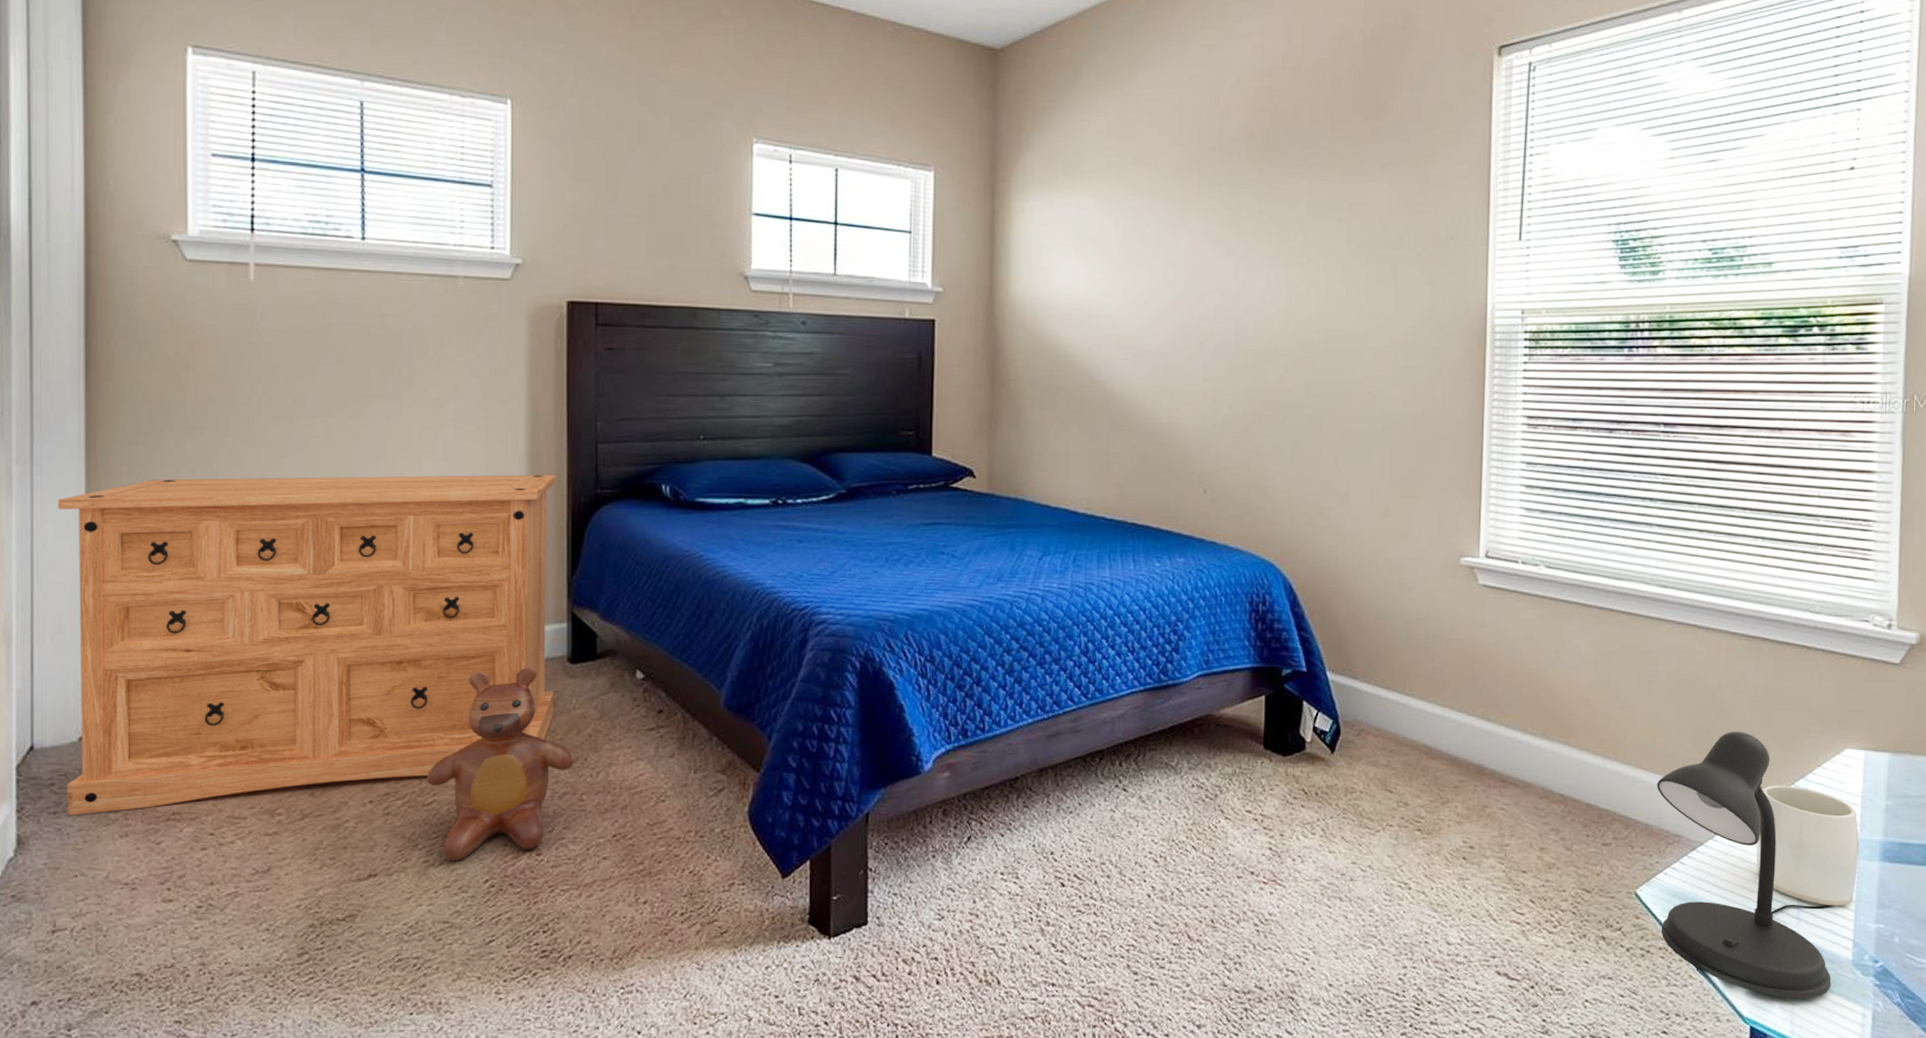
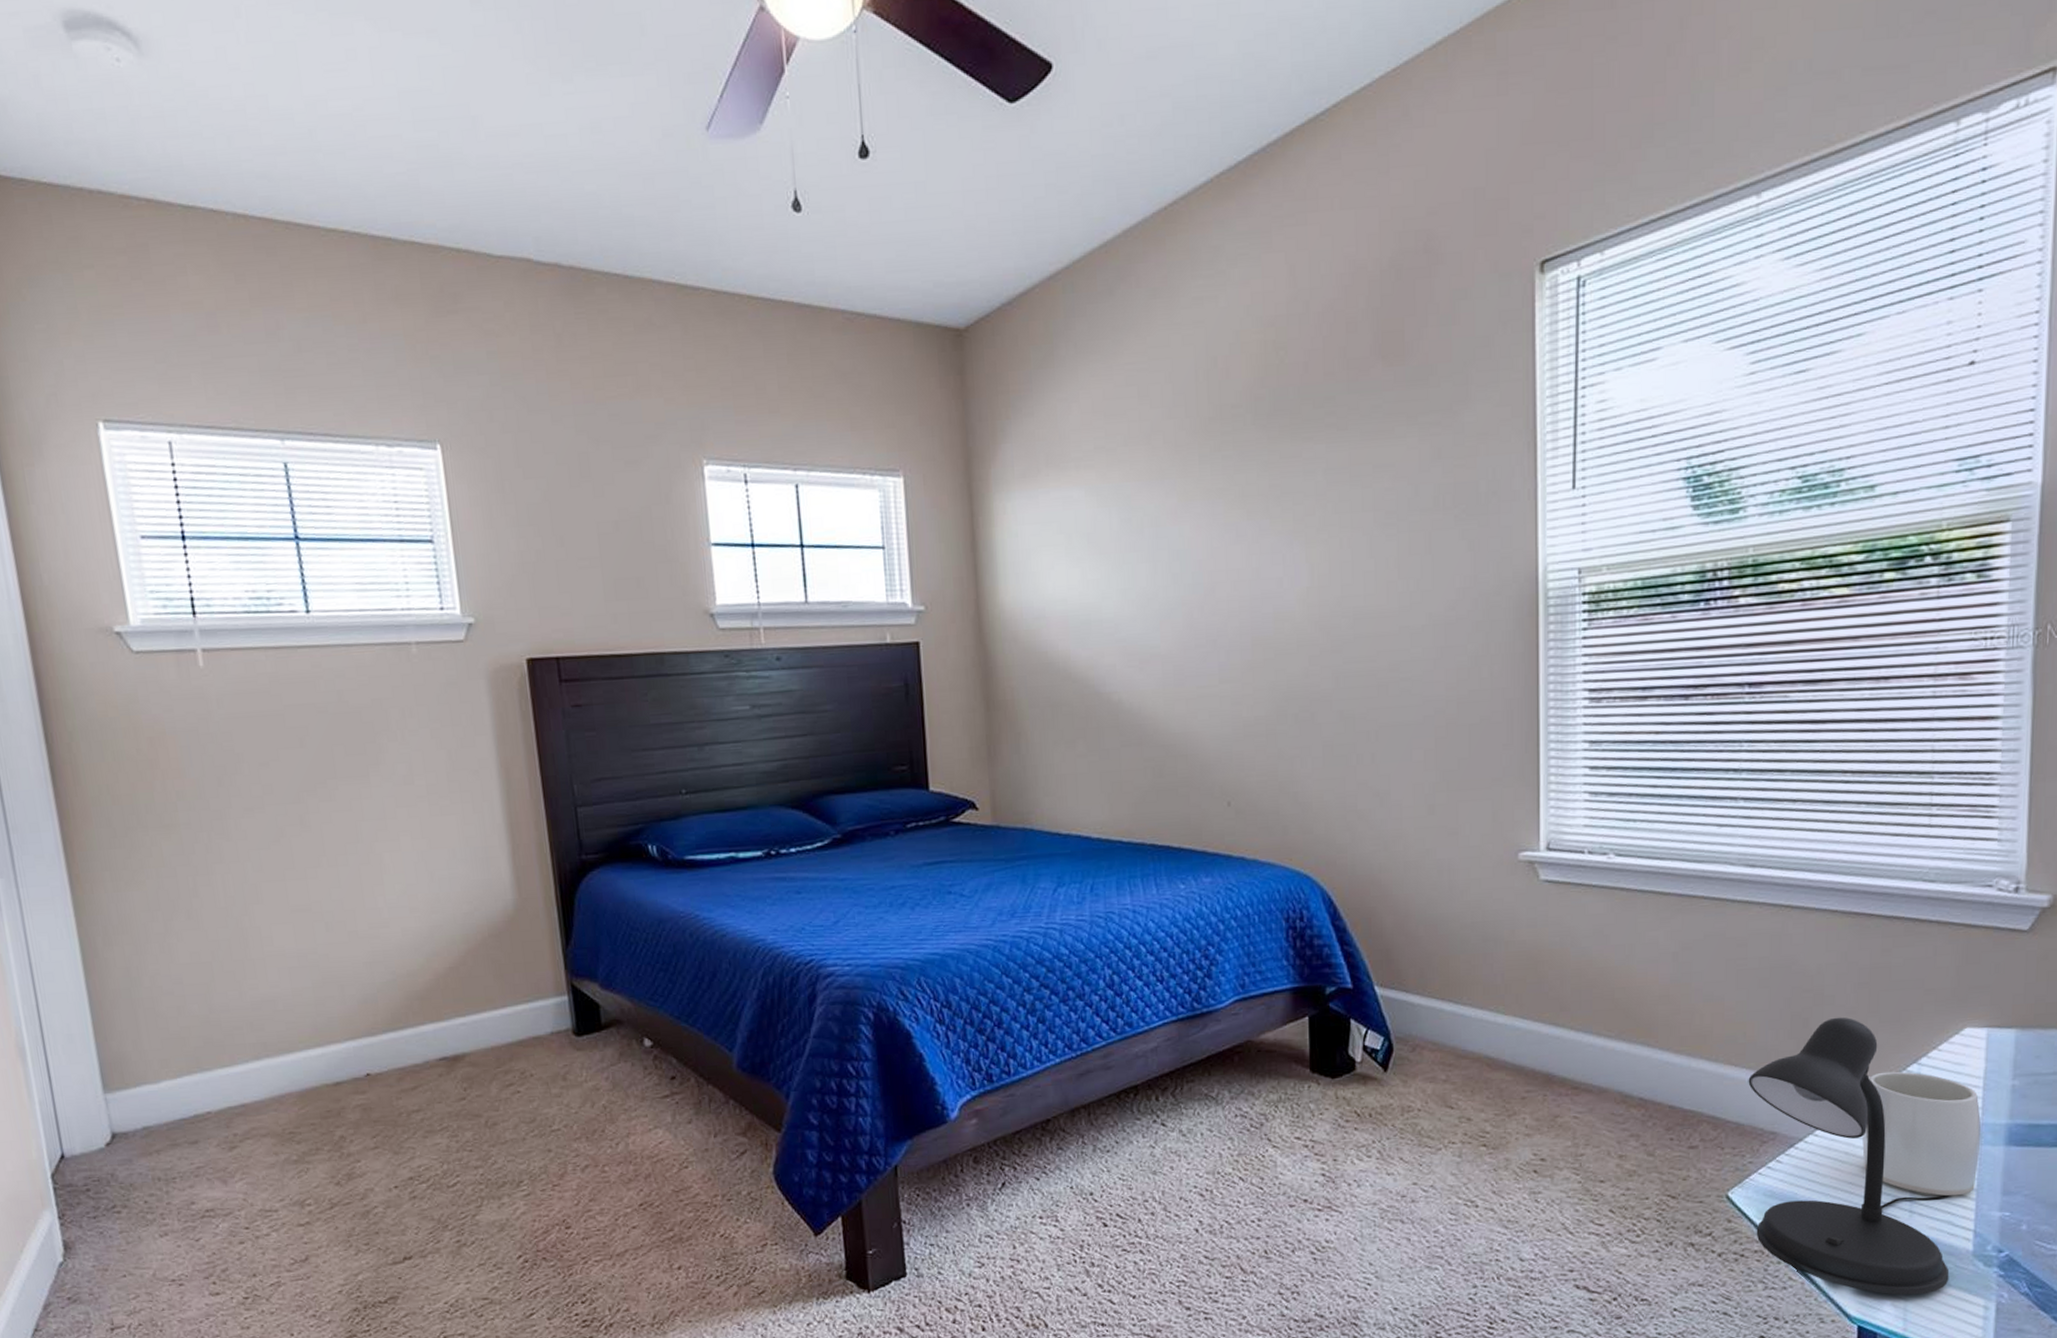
dresser: present [57,474,556,816] -> none [46,844,566,1219]
teddy bear: present [426,667,575,862] -> none [447,1043,593,1240]

